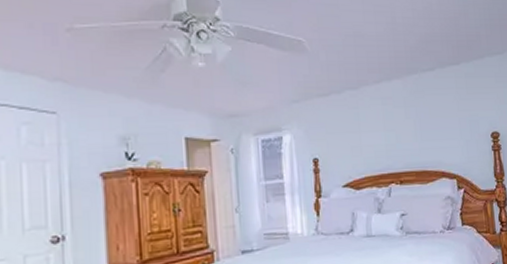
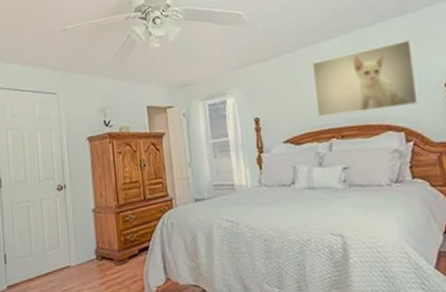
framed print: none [374,89,469,161] -> present [312,40,419,117]

